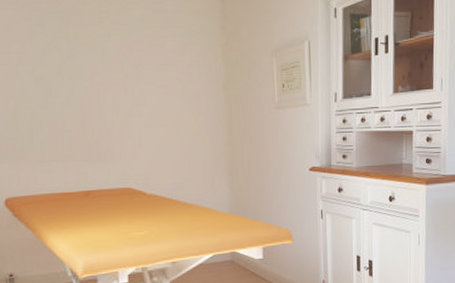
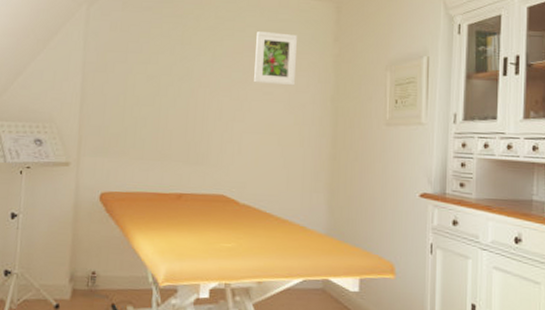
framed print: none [144,24,187,78] -> present [254,32,297,86]

